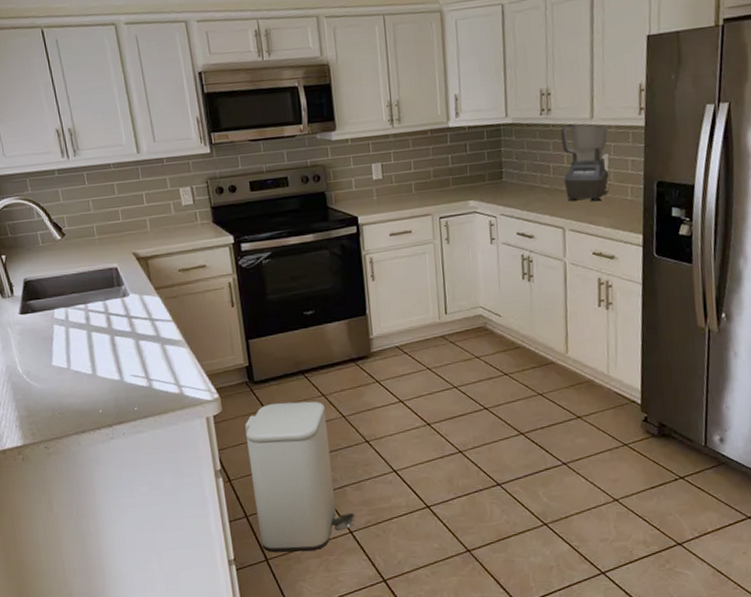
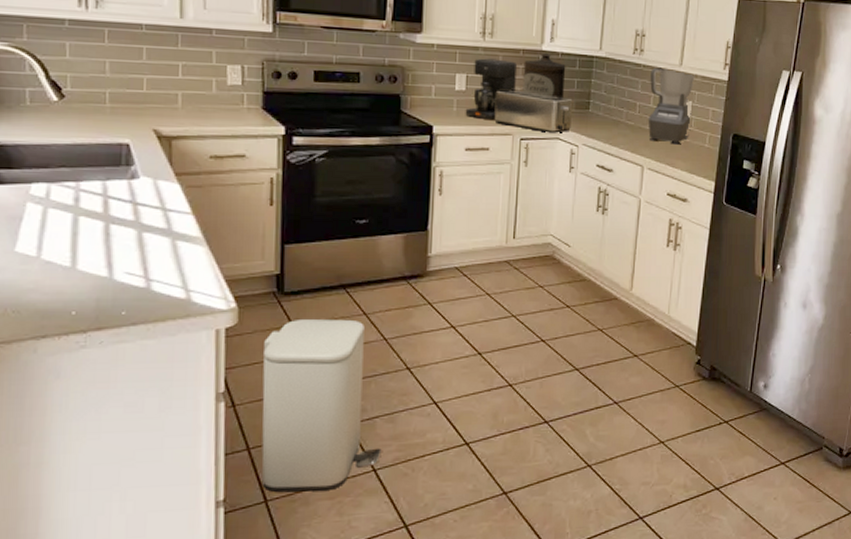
coffee maker: none [384,143,429,204] -> present [465,58,516,121]
toaster: none [410,169,487,209] -> present [494,89,573,133]
canister: none [433,130,476,172] -> present [523,53,566,99]

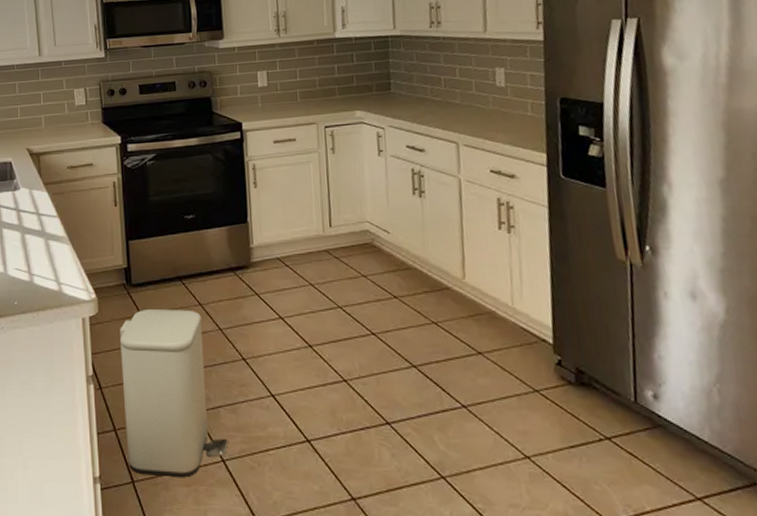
coffee maker: present [465,58,516,121] -> none [269,52,314,112]
toaster: present [494,89,573,133] -> none [295,79,374,118]
canister: present [523,53,566,99] -> none [319,40,363,83]
blender: present [648,67,695,145] -> none [451,37,509,117]

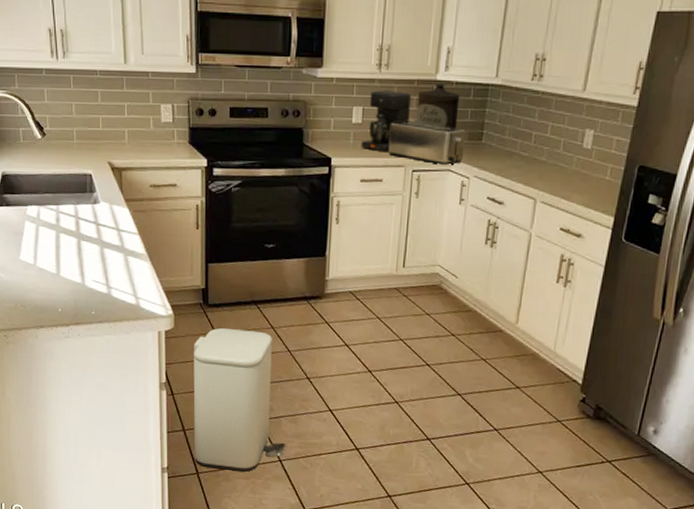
coffee maker: none [269,52,314,112] -> present [361,90,411,153]
toaster: none [295,79,374,118] -> present [388,121,466,165]
canister: none [319,40,363,83] -> present [416,83,460,130]

